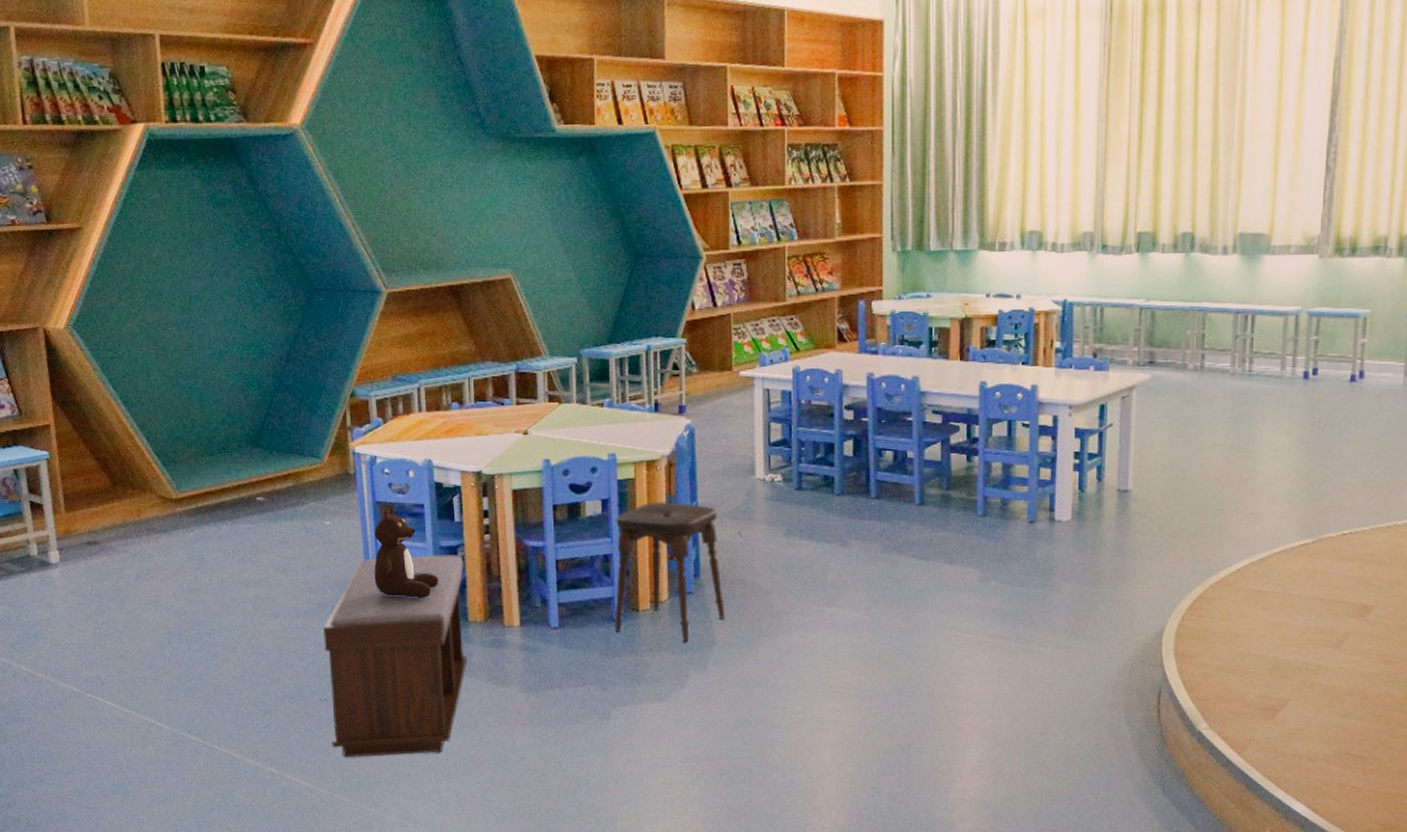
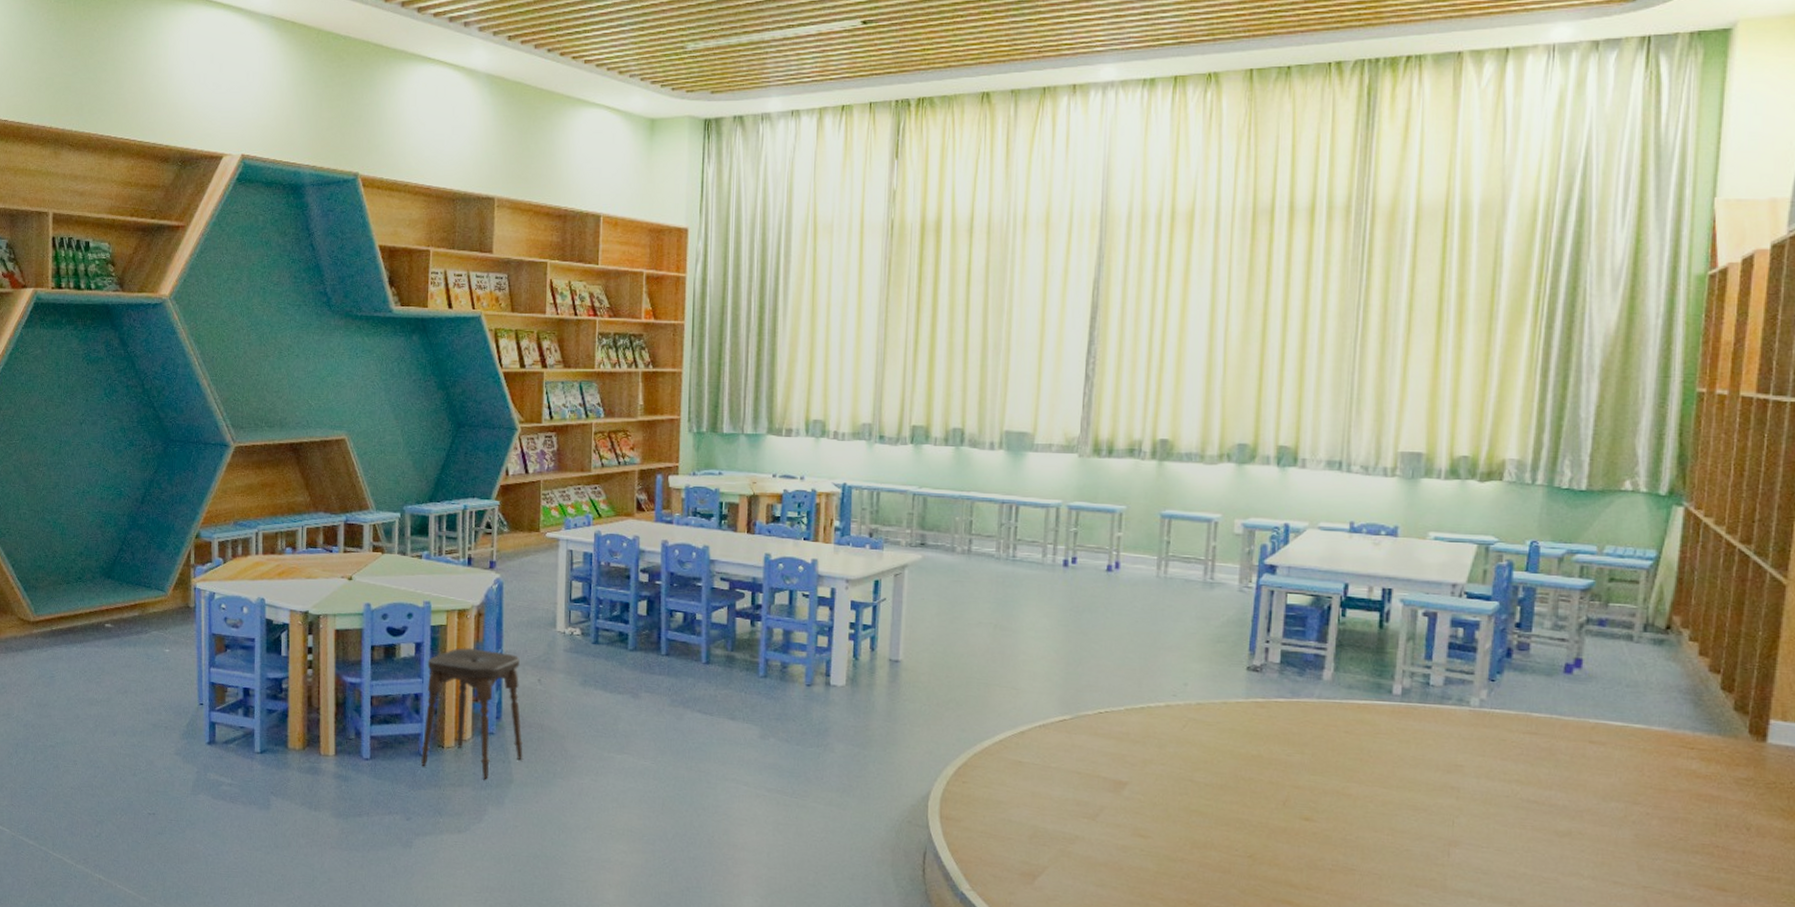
bench: present [322,555,468,758] -> none [155,685,287,870]
stuffed animal: present [373,503,439,598] -> none [205,636,264,725]

